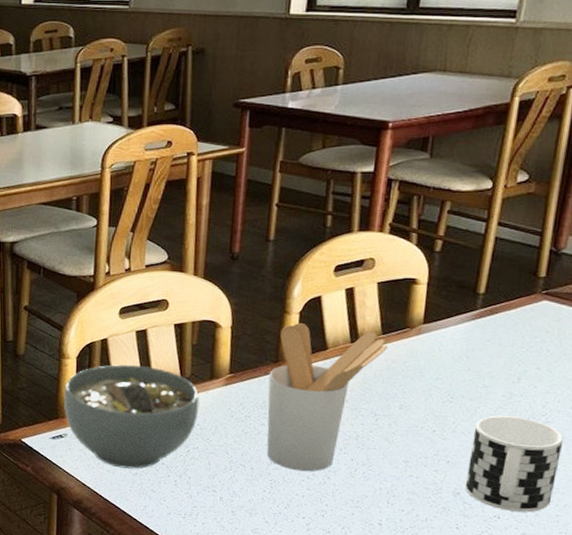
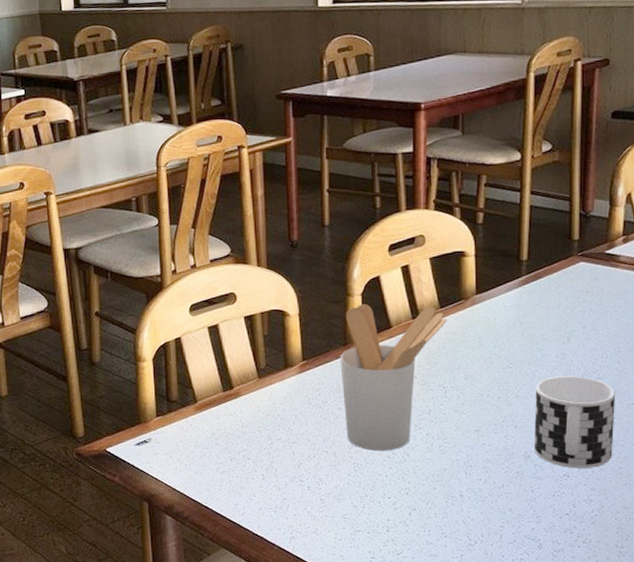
soup bowl: present [63,364,200,469] -> none [143,361,277,468]

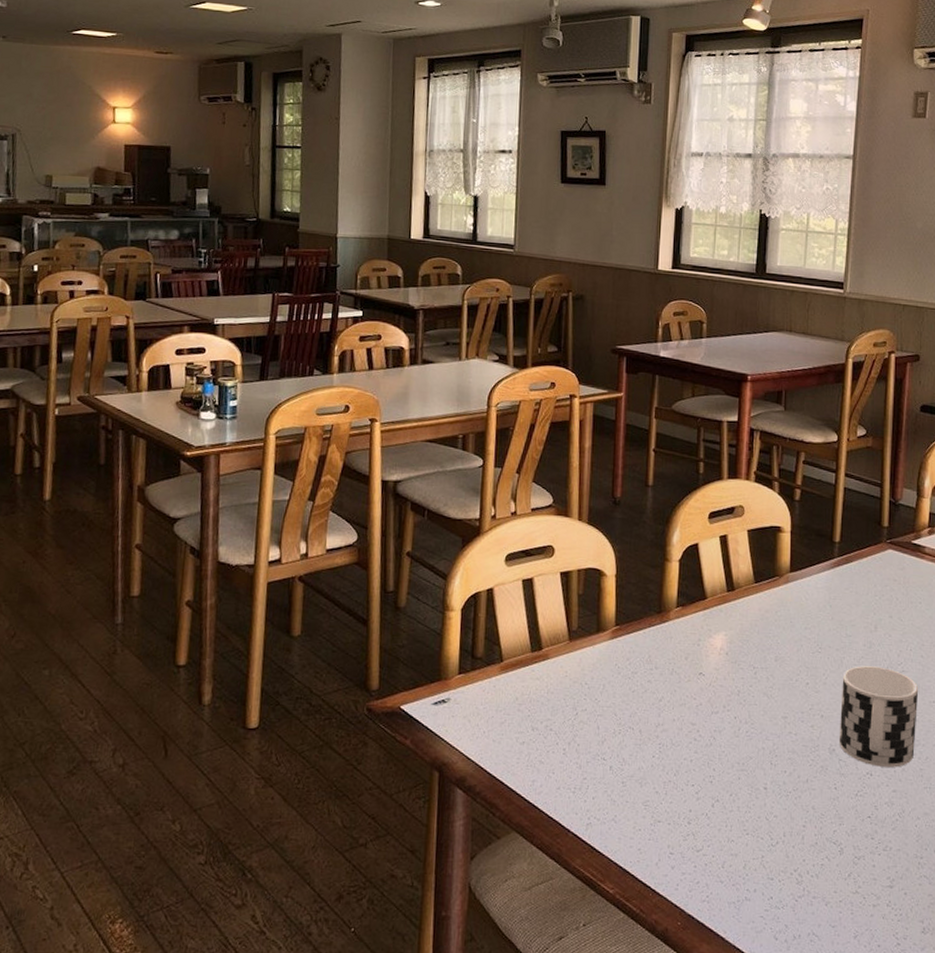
utensil holder: present [340,304,446,452] -> none [653,571,760,733]

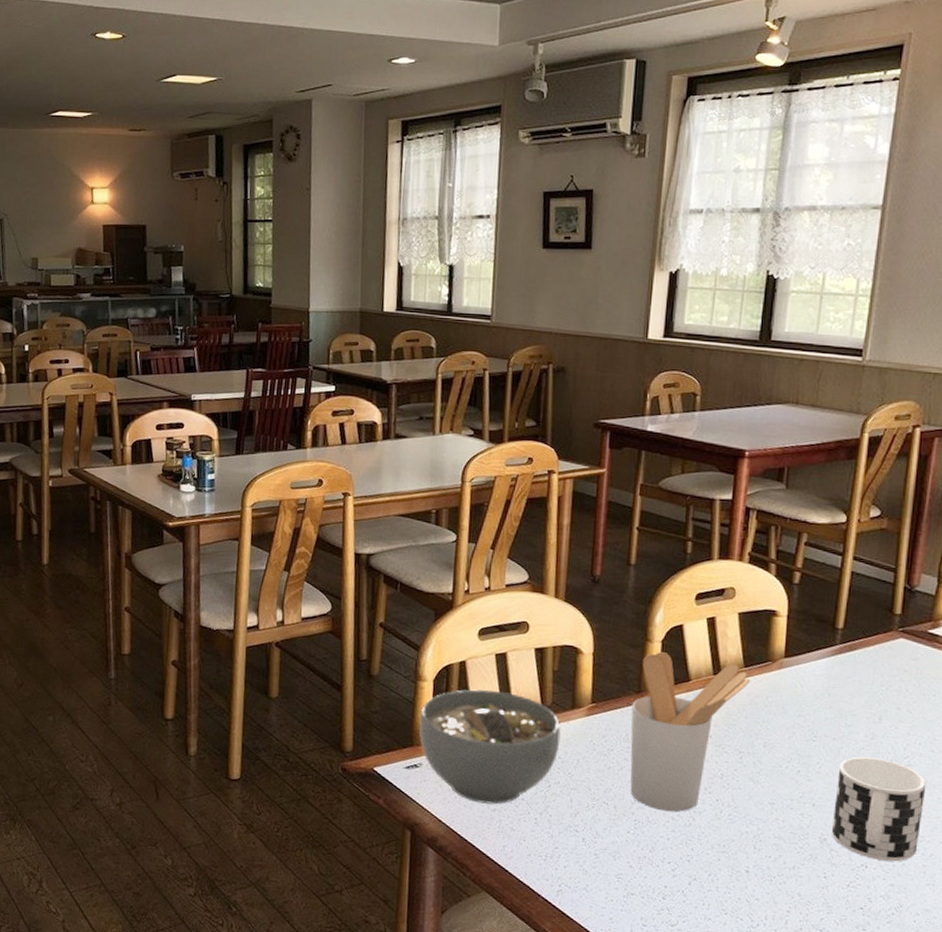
soup bowl: none [446,617,587,737] -> present [419,689,561,805]
utensil holder: none [653,571,760,733] -> present [630,652,750,812]

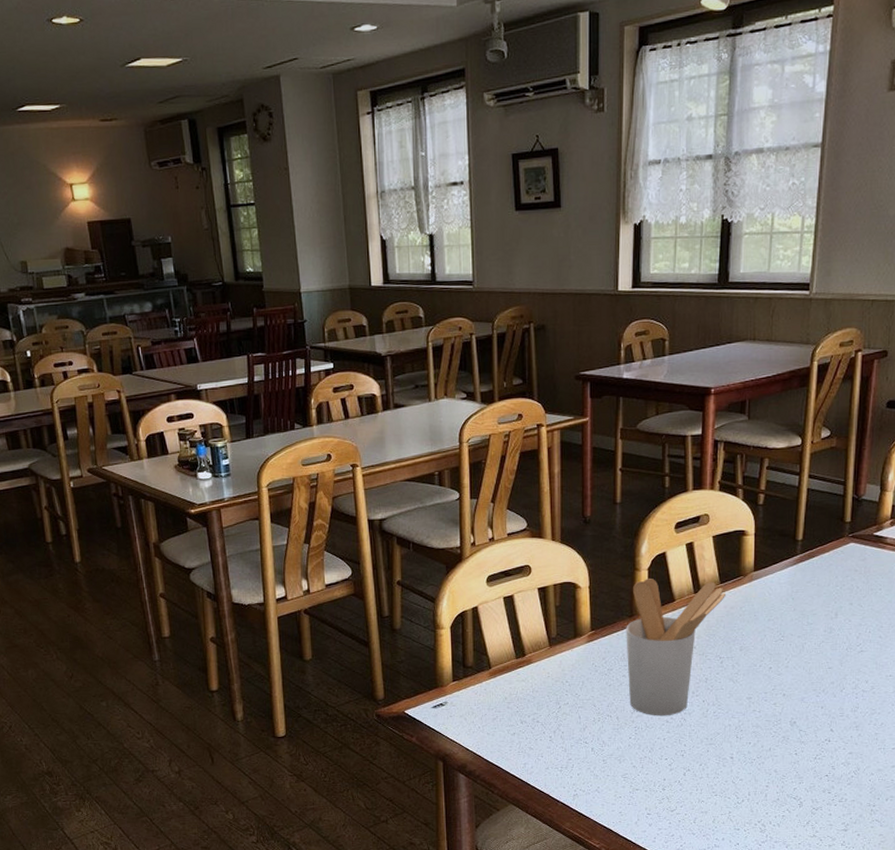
soup bowl: present [419,689,561,805] -> none [441,629,566,730]
cup: present [831,757,927,862] -> none [799,649,876,734]

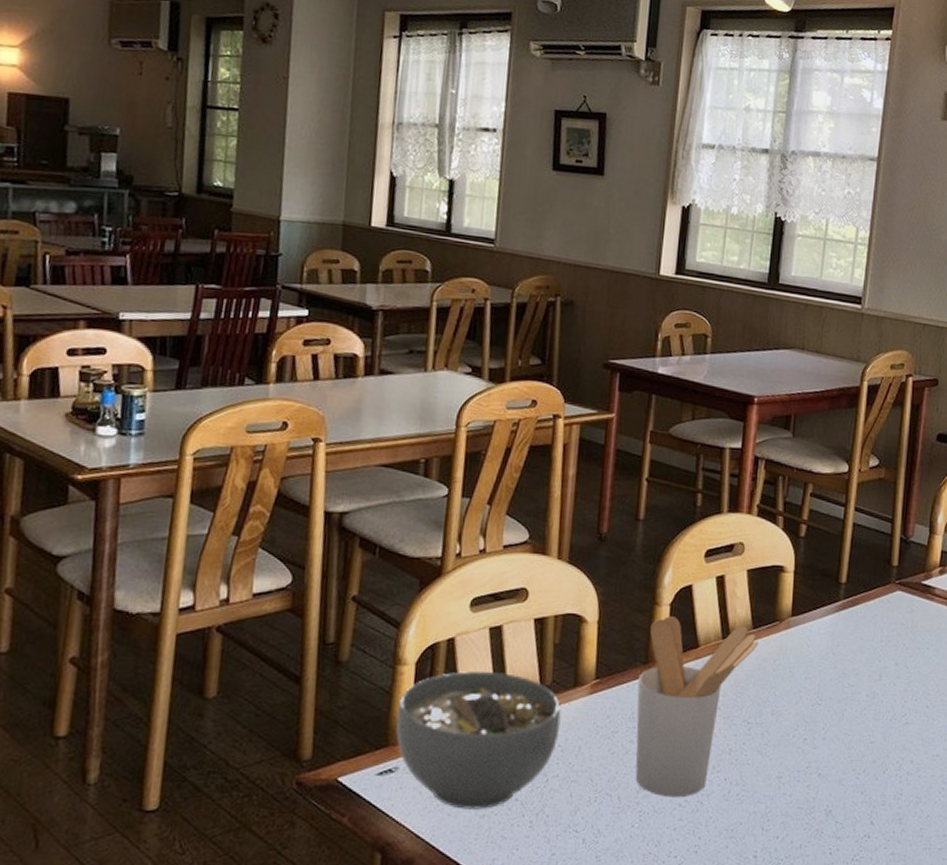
soup bowl: none [441,629,566,730] -> present [396,670,562,809]

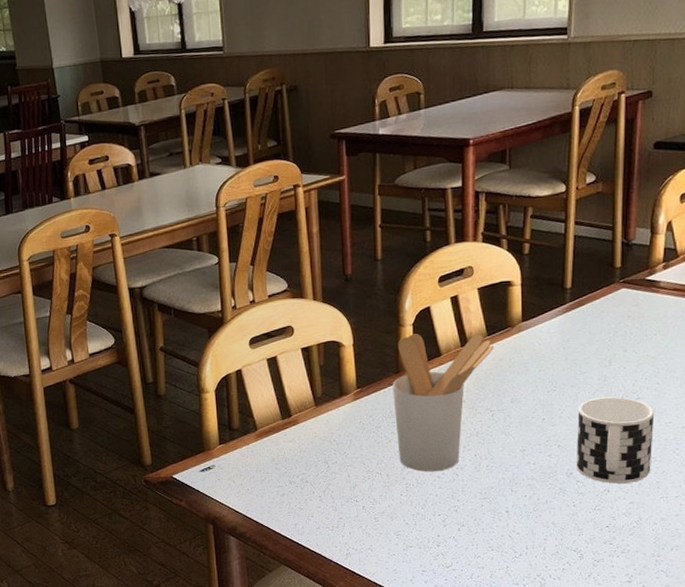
soup bowl: present [396,670,562,809] -> none [207,391,333,491]
cup: none [836,718,923,828] -> present [576,397,655,484]

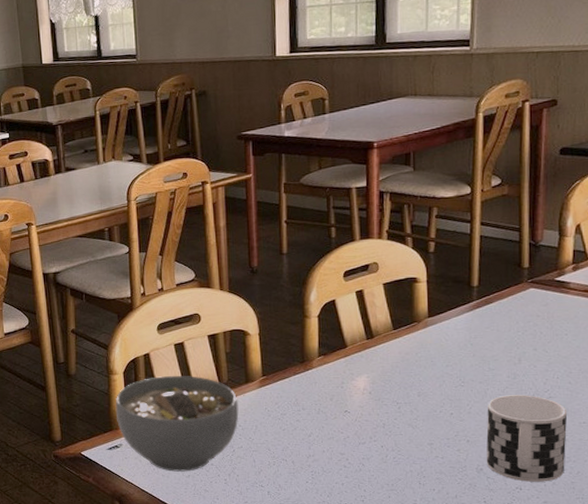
soup bowl: none [207,391,333,491] -> present [115,375,239,472]
utensil holder: present [392,334,493,472] -> none [298,325,399,461]

